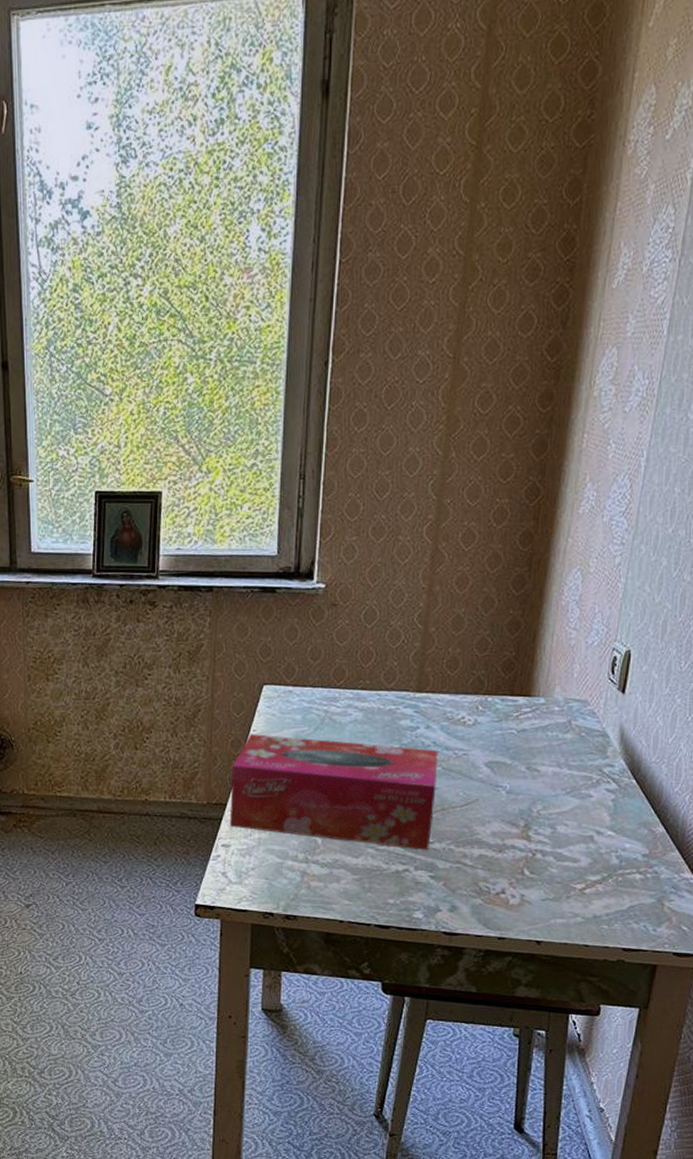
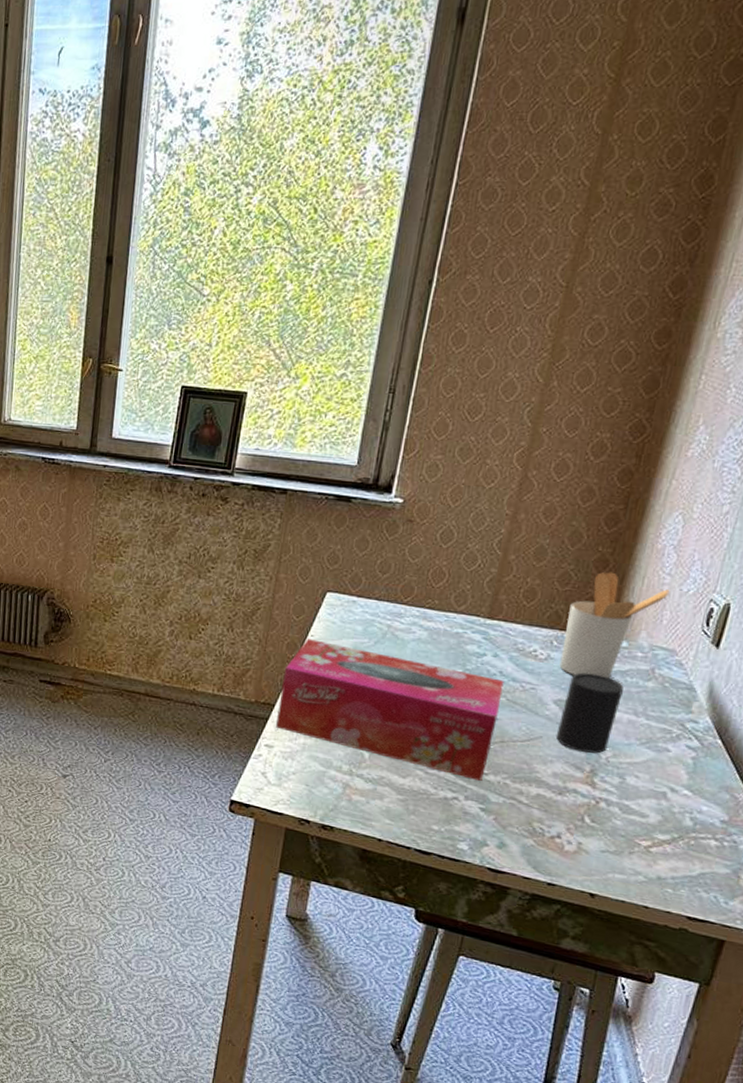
utensil holder: none [486,633,577,737] -> present [559,572,670,678]
cup: none [490,733,545,808] -> present [556,672,623,754]

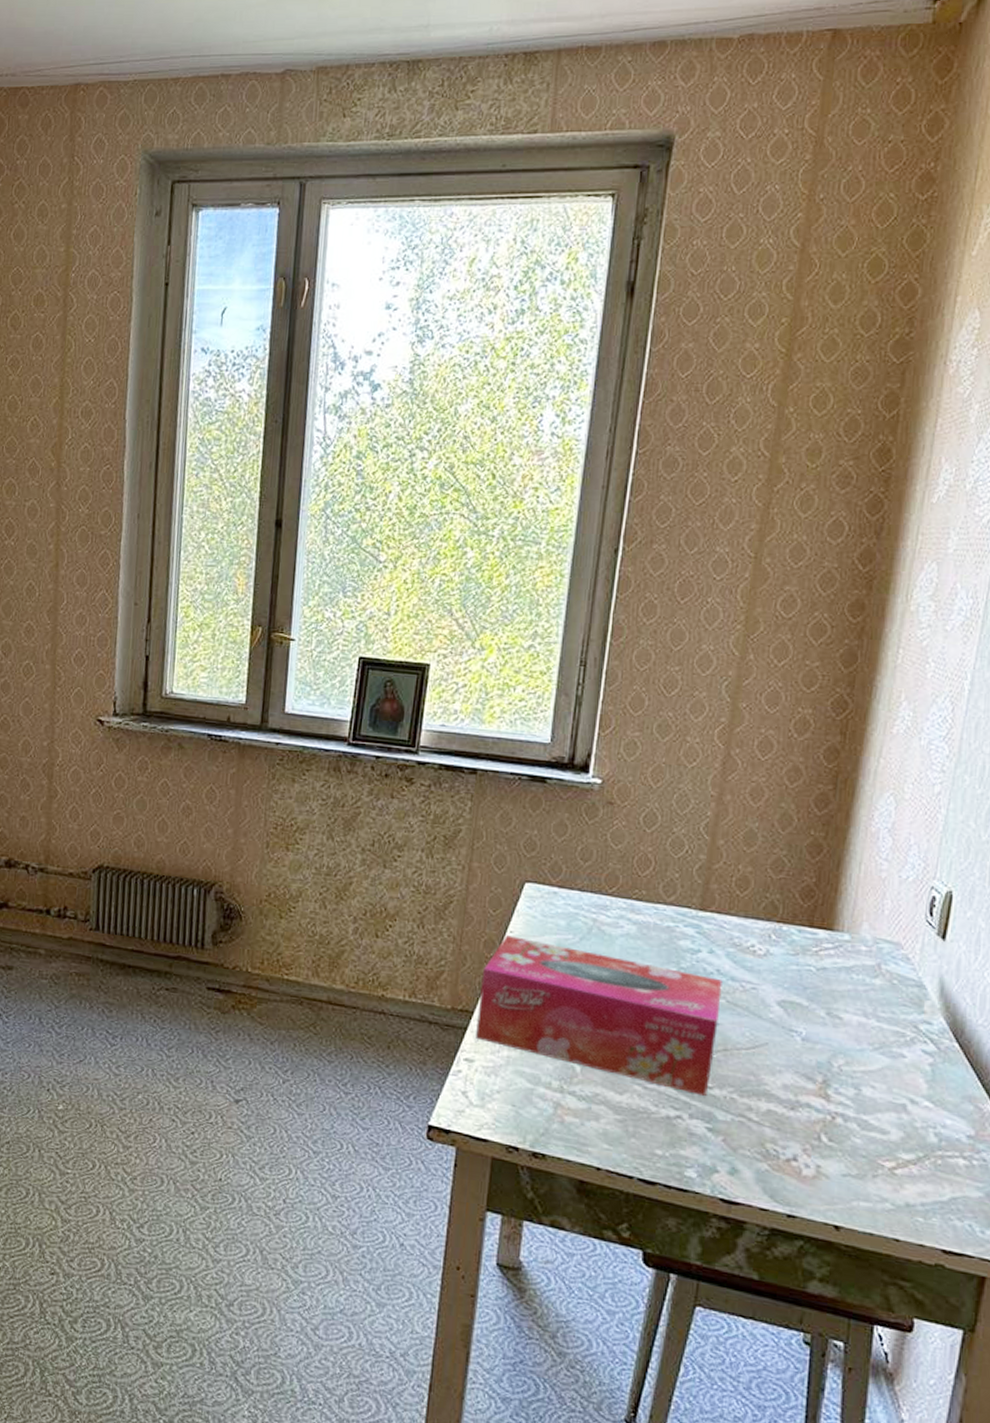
cup: present [556,672,623,754] -> none [782,969,850,1062]
utensil holder: present [559,572,670,678] -> none [780,857,889,975]

